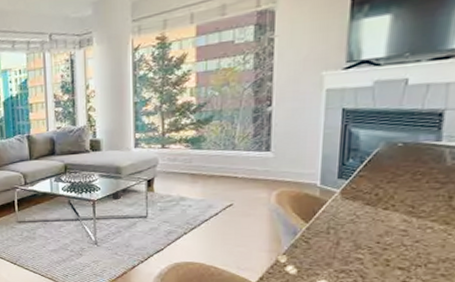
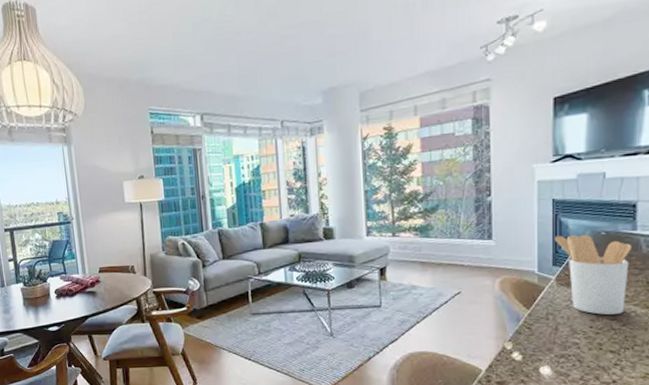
utensil holder: none [341,145,435,231] -> present [554,234,632,316]

